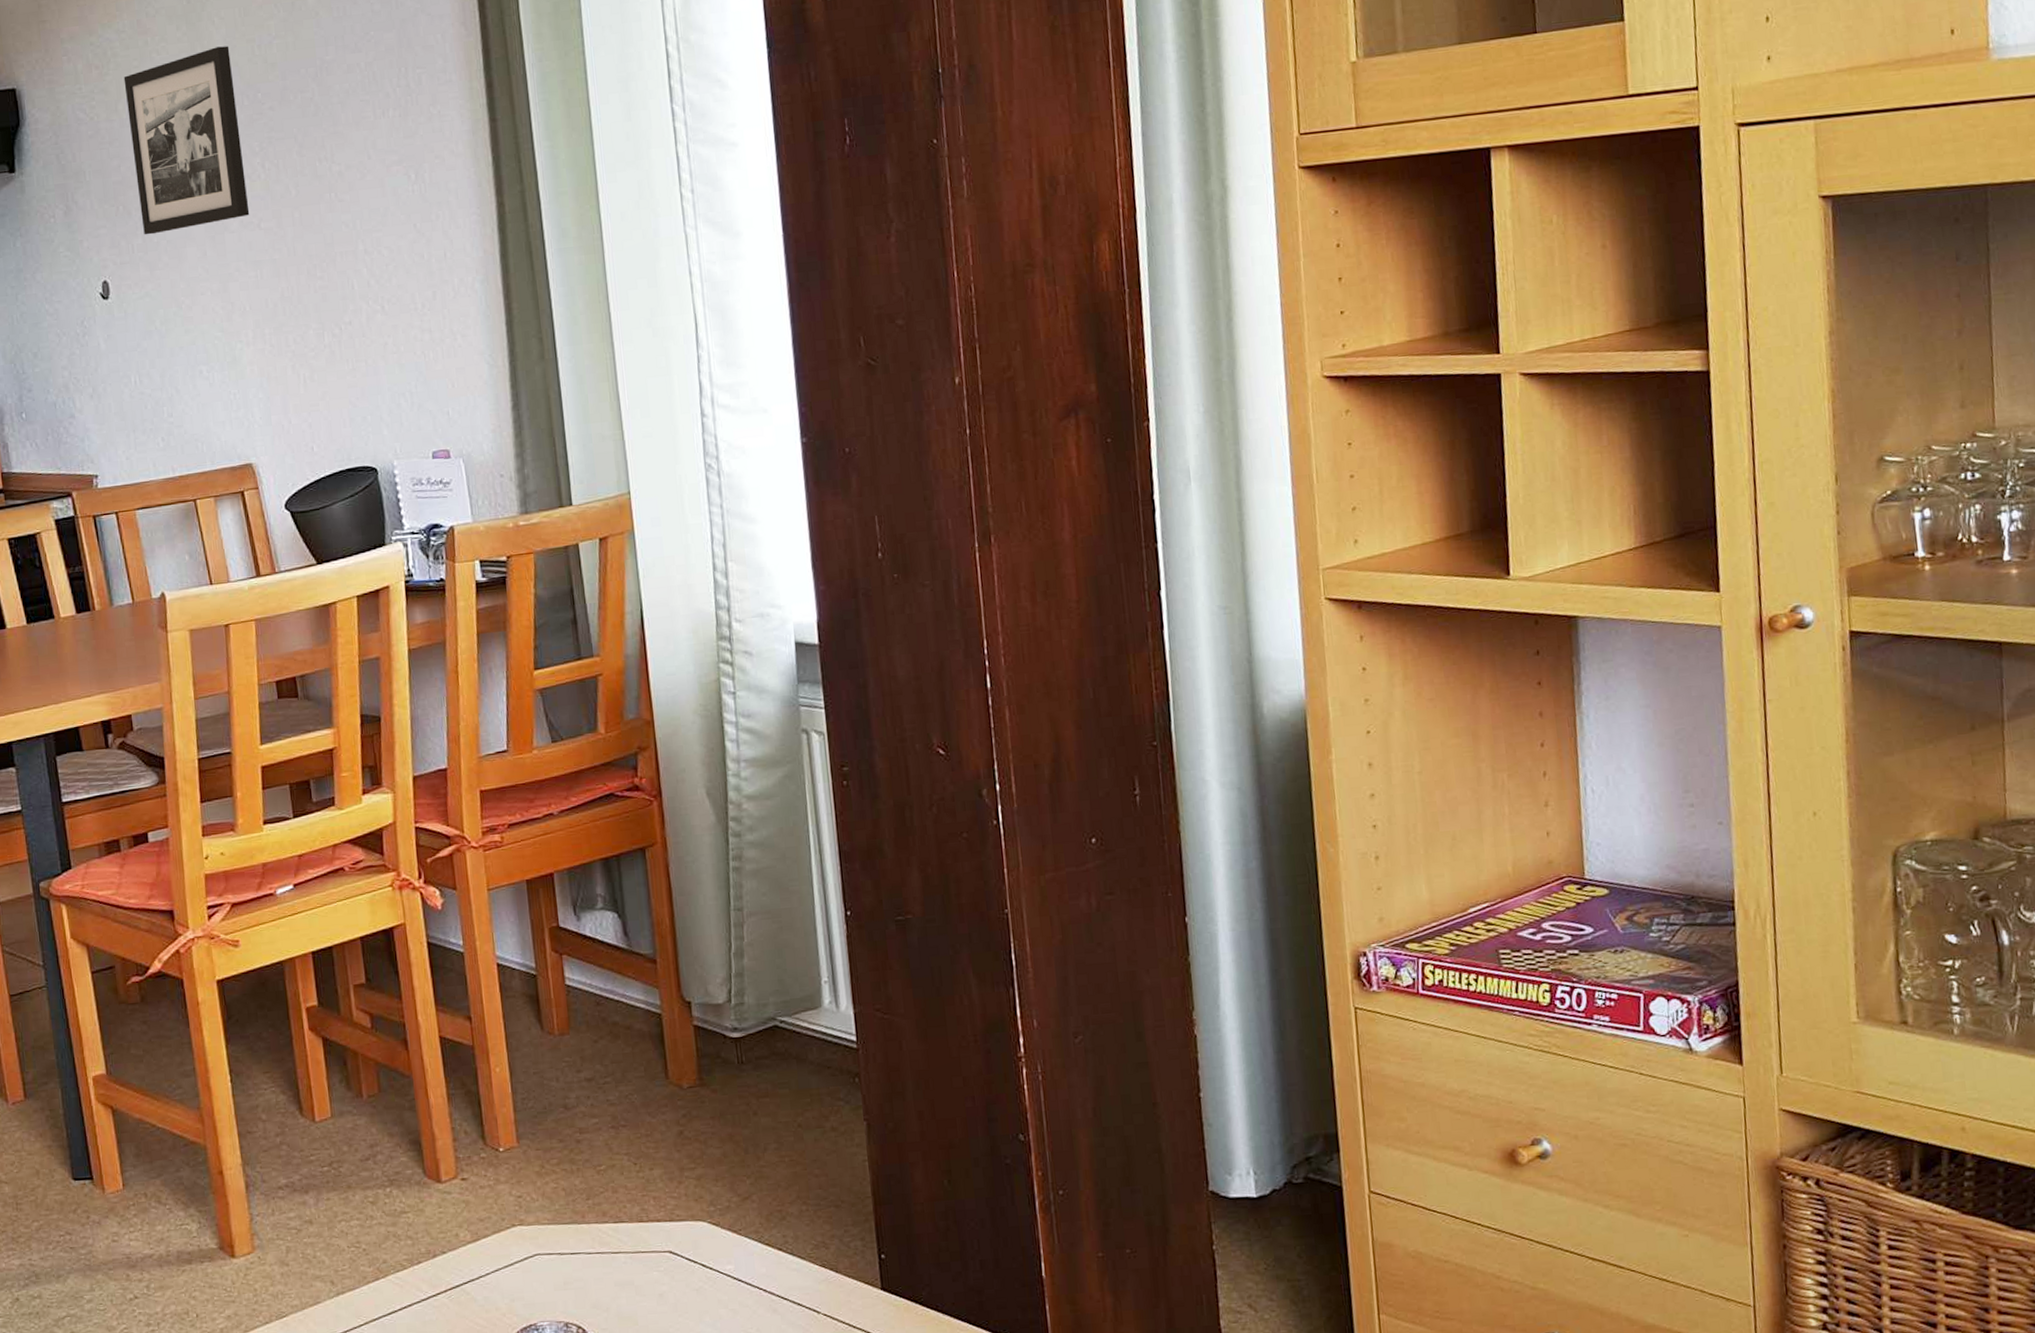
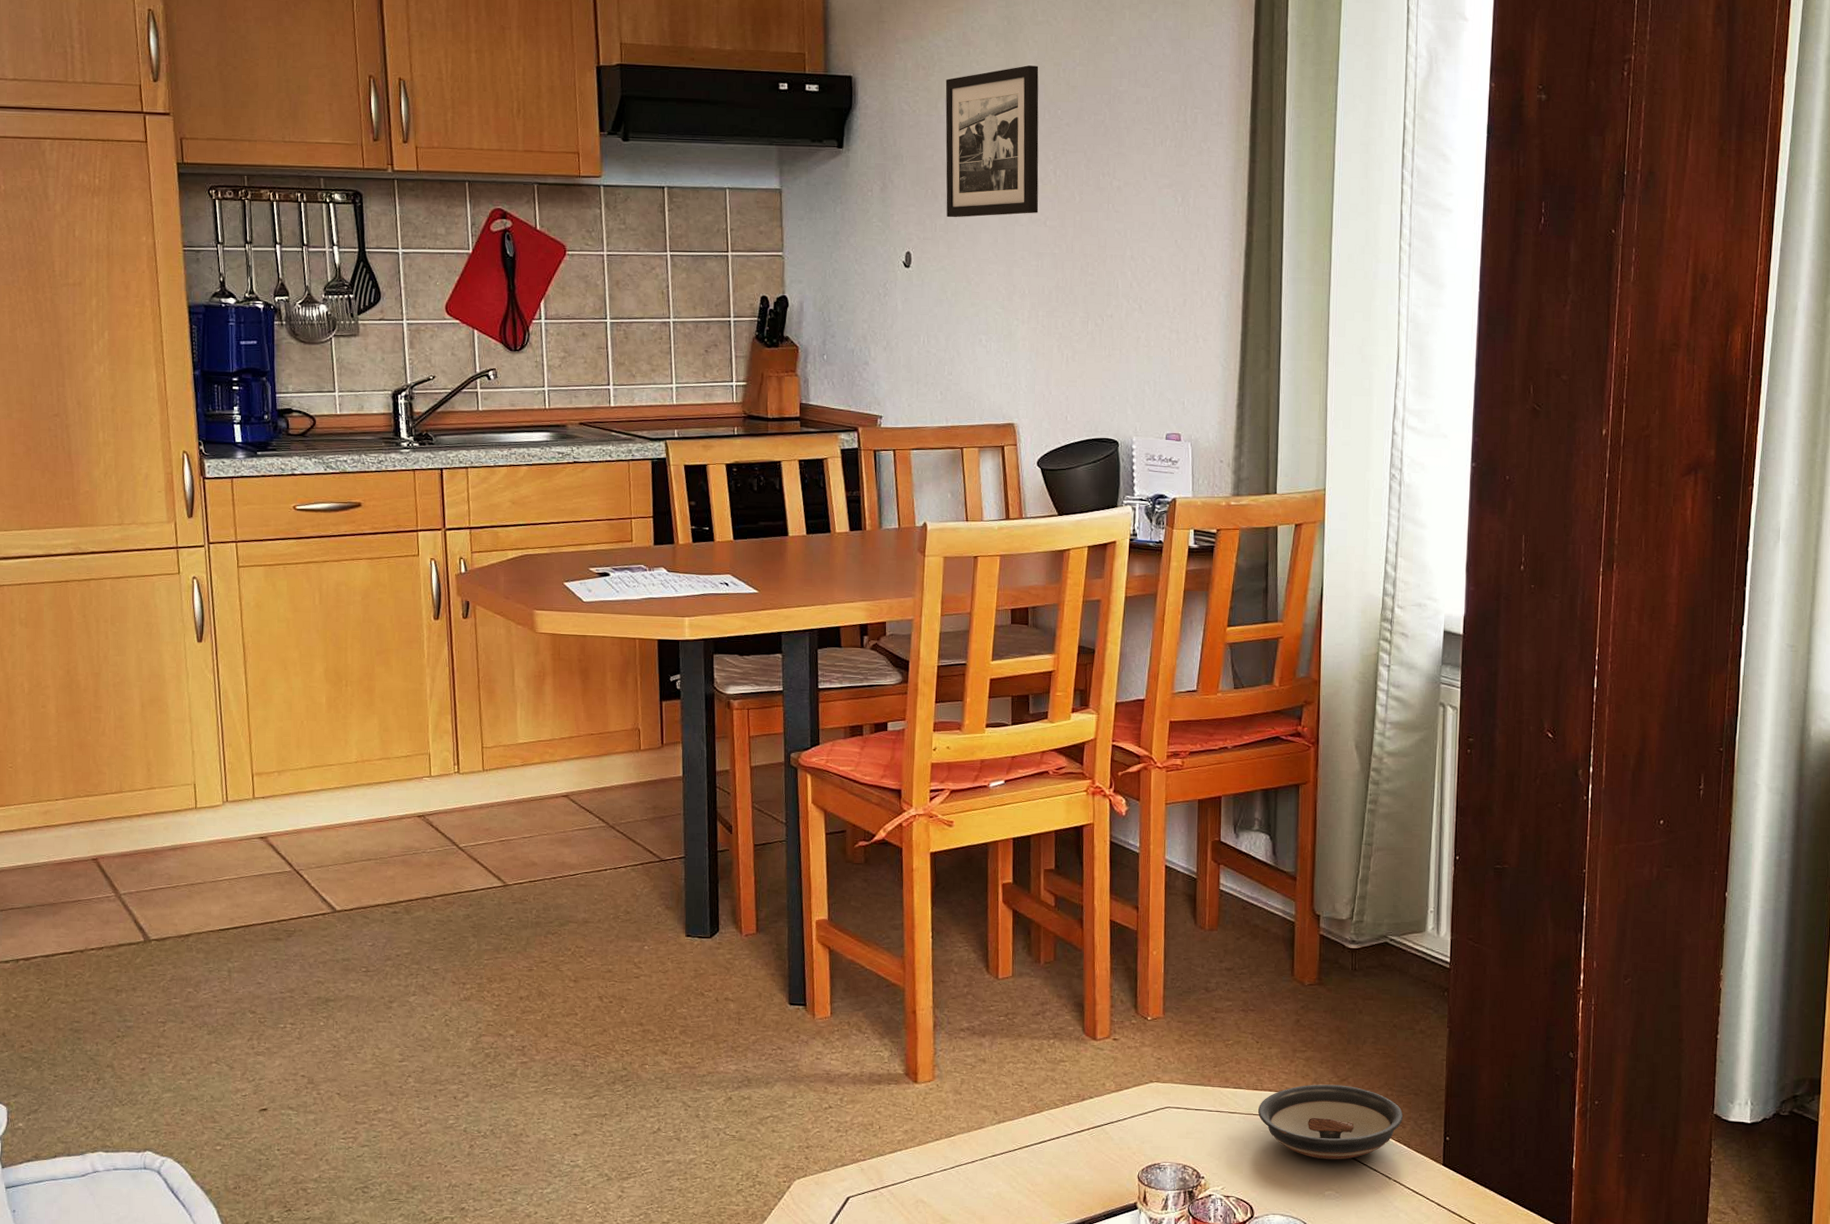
saucer: none [647,1204,825,1298] -> present [1258,1084,1404,1160]

